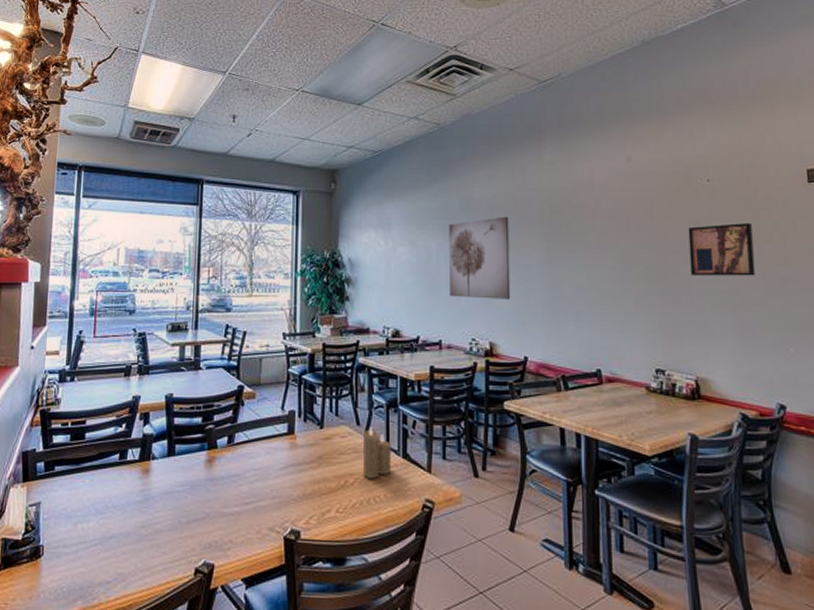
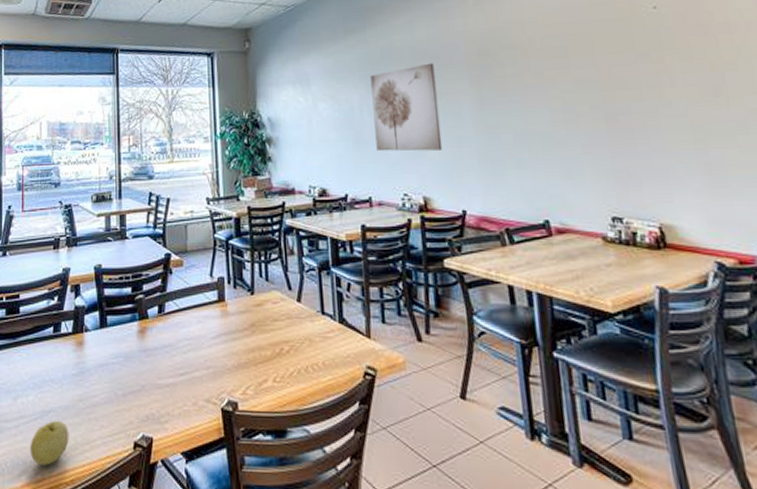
apple: none [87,546,130,591] -> present [30,420,69,466]
candle: present [362,428,392,479] -> none [295,292,328,345]
wall art: present [688,223,756,276] -> none [635,51,720,113]

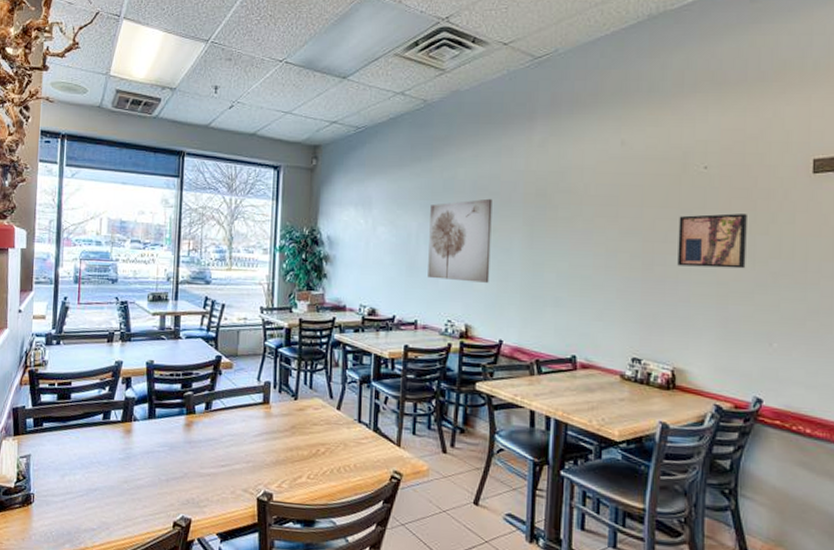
apple: present [30,420,69,466] -> none [74,498,113,537]
wall art: none [635,51,720,113] -> present [677,213,747,269]

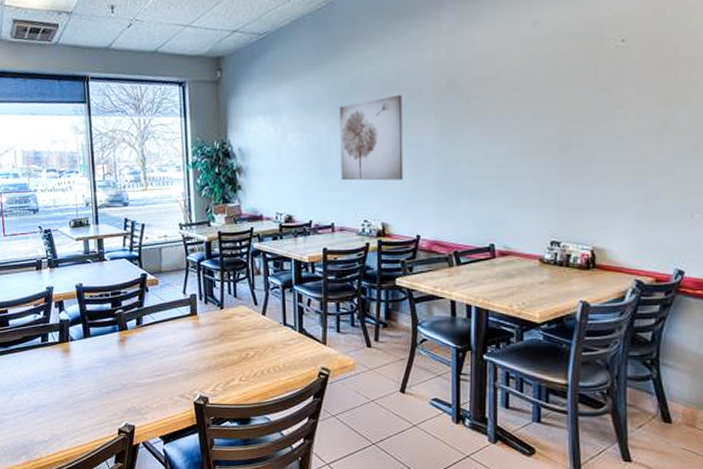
wall art: present [677,213,747,269] -> none [595,85,667,145]

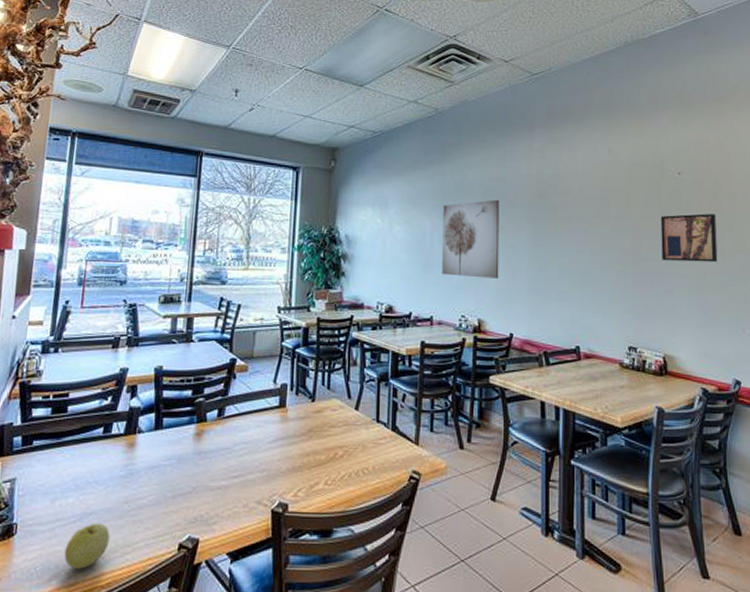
apple: none [27,413,62,448] -> present [64,522,110,569]
wall art: none [595,85,667,145] -> present [660,213,718,262]

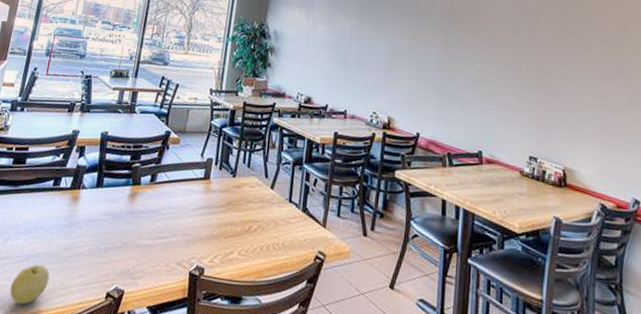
wall art: present [442,199,500,279] -> none [358,9,414,81]
wall art: present [660,213,718,262] -> none [566,36,621,84]

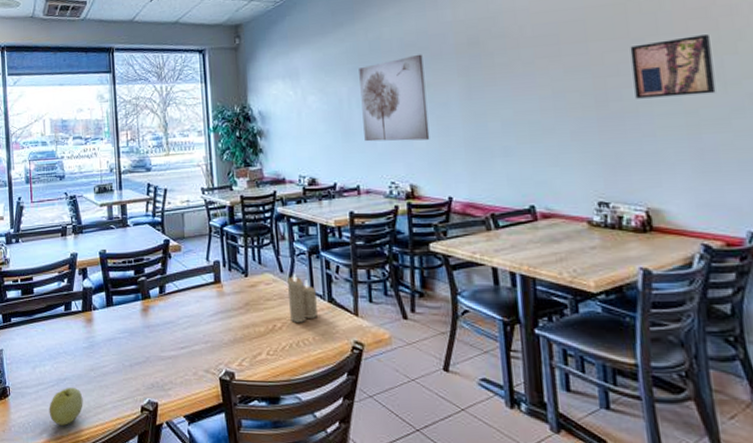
candle: none [266,181,293,228] -> present [286,274,318,323]
wall art: none [358,9,414,81] -> present [359,54,430,142]
wall art: none [566,36,621,84] -> present [630,35,716,99]

